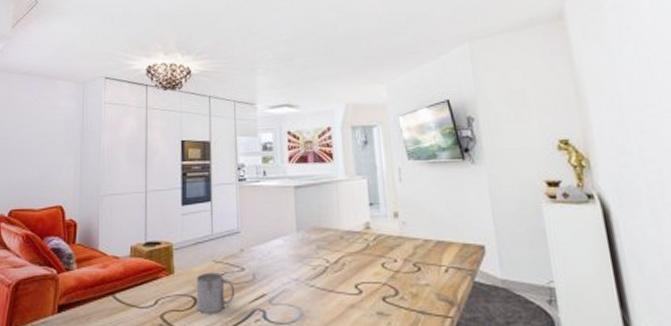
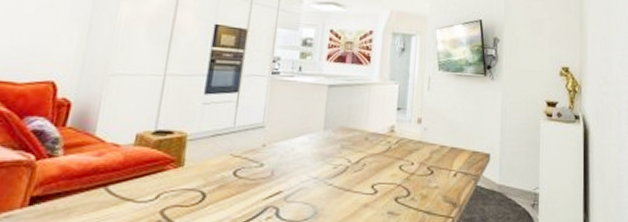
mug: present [196,272,235,313] -> none [204,166,250,210]

